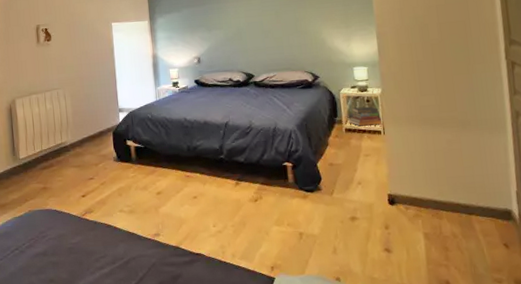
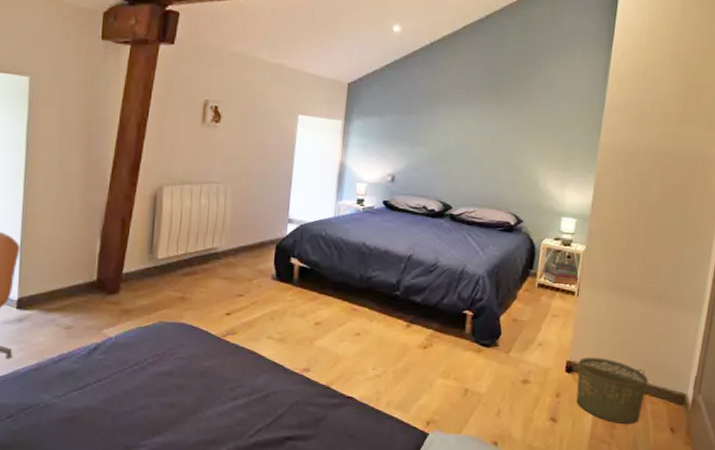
basket: none [398,187,471,246] -> present [576,357,648,425]

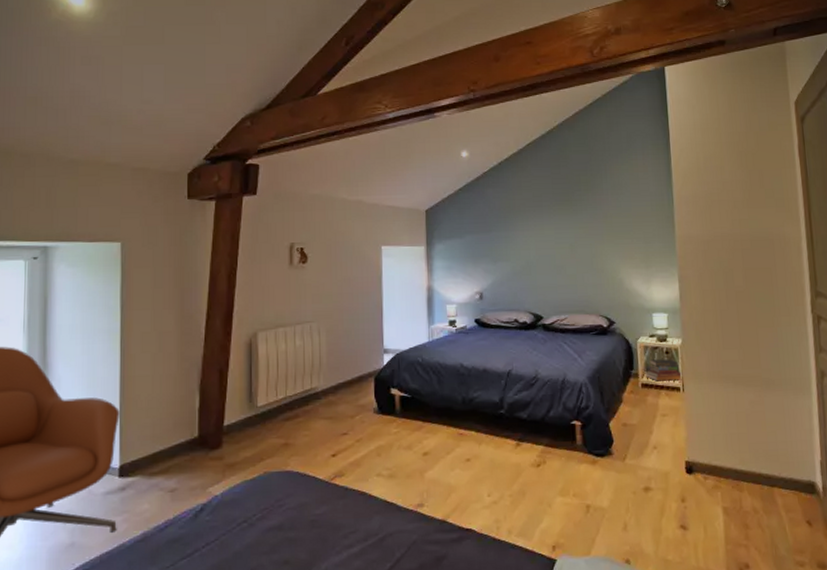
basket: present [576,357,648,425] -> none [697,453,773,524]

